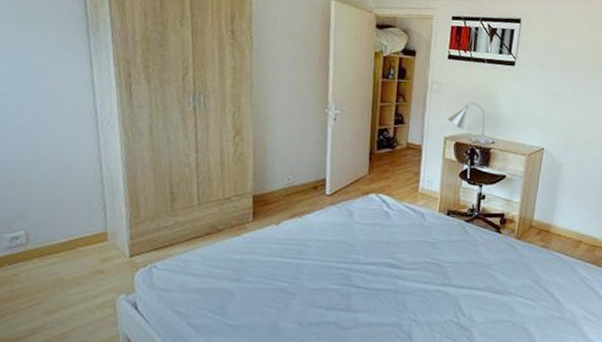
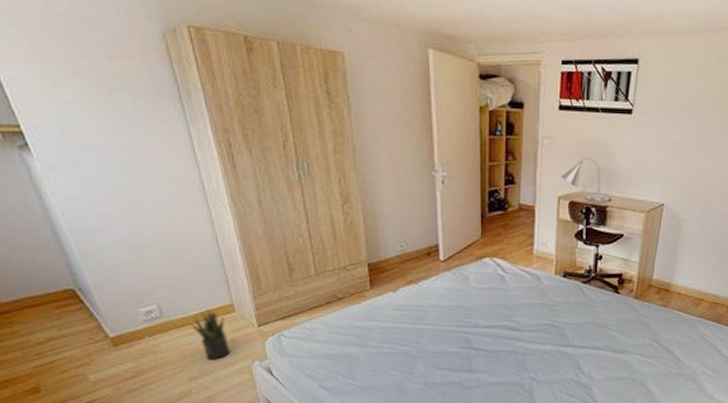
potted plant: none [57,238,96,292] -> present [191,310,231,360]

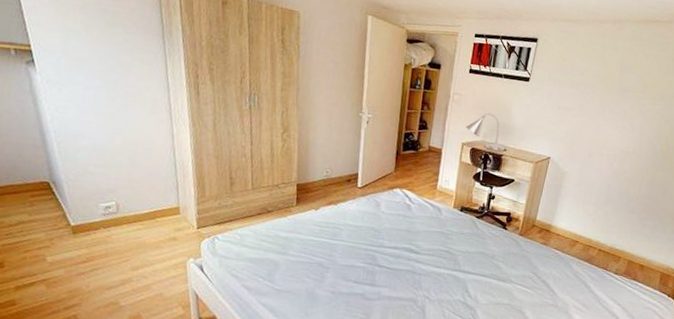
potted plant: present [191,310,231,360] -> none [141,211,171,254]

